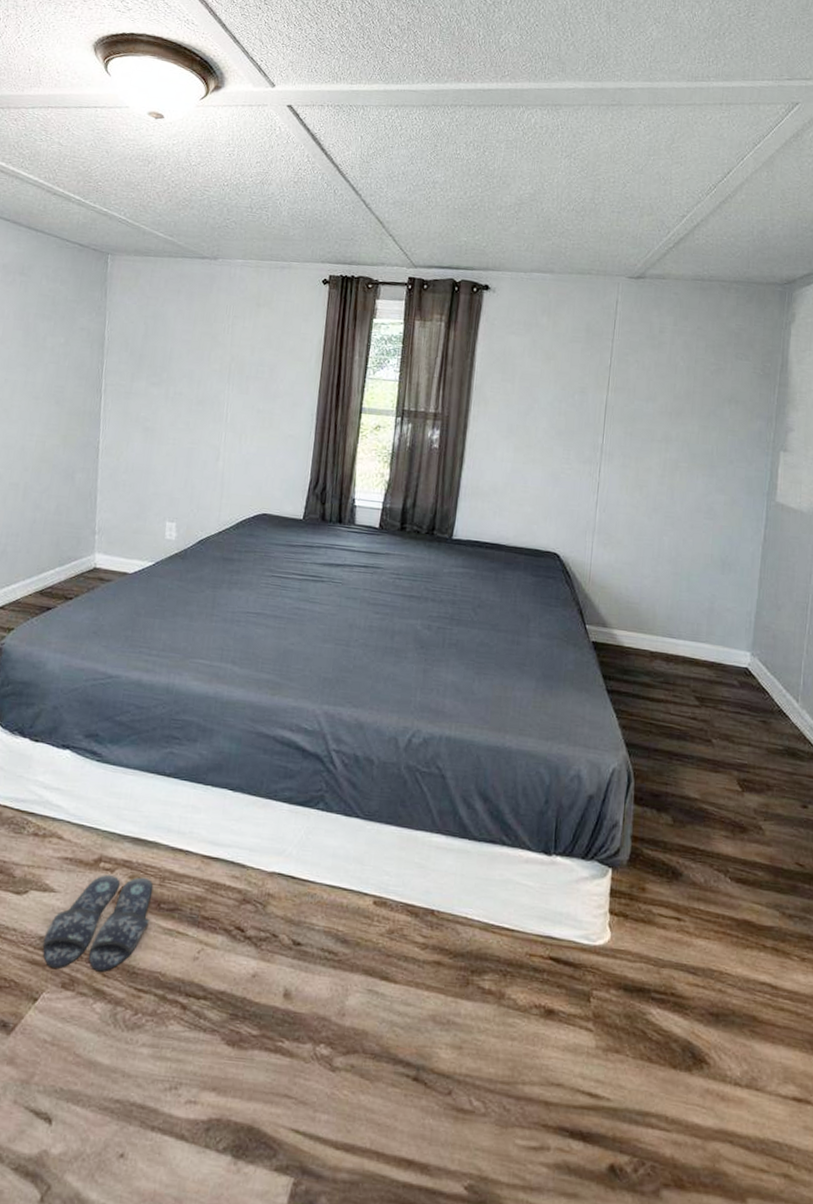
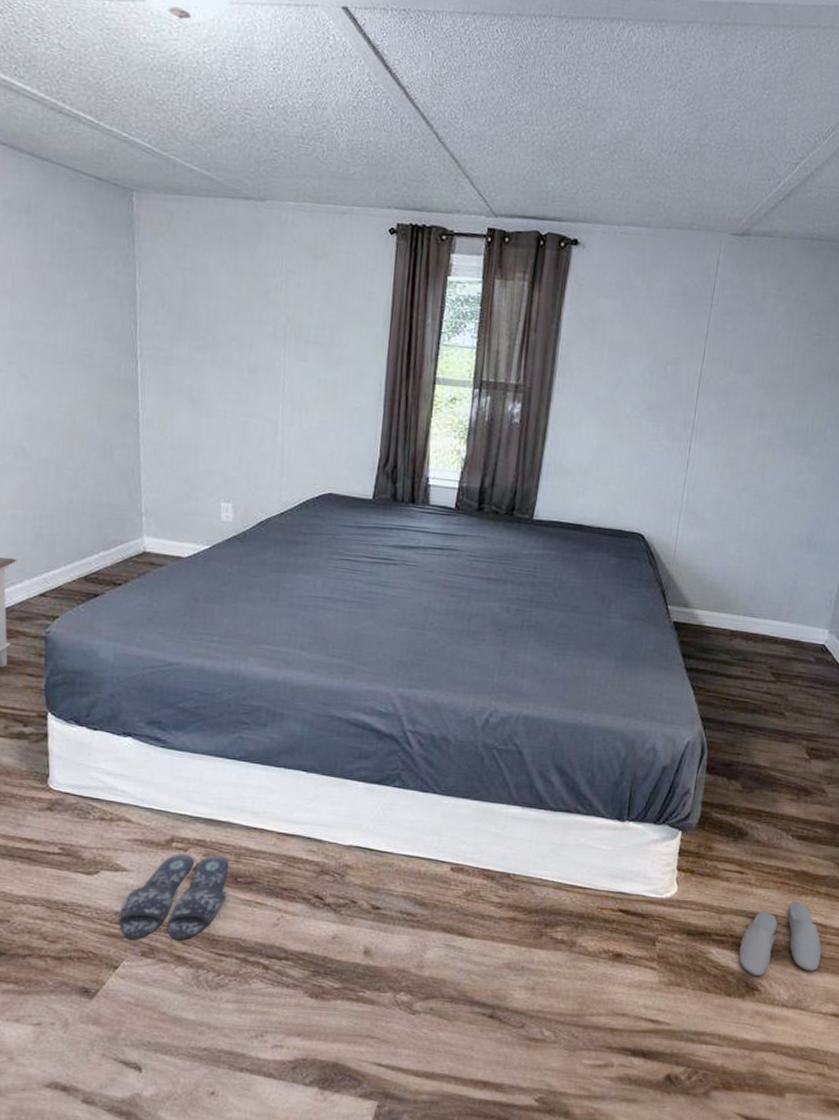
slippers: none [681,956,774,1046] -> present [738,901,822,977]

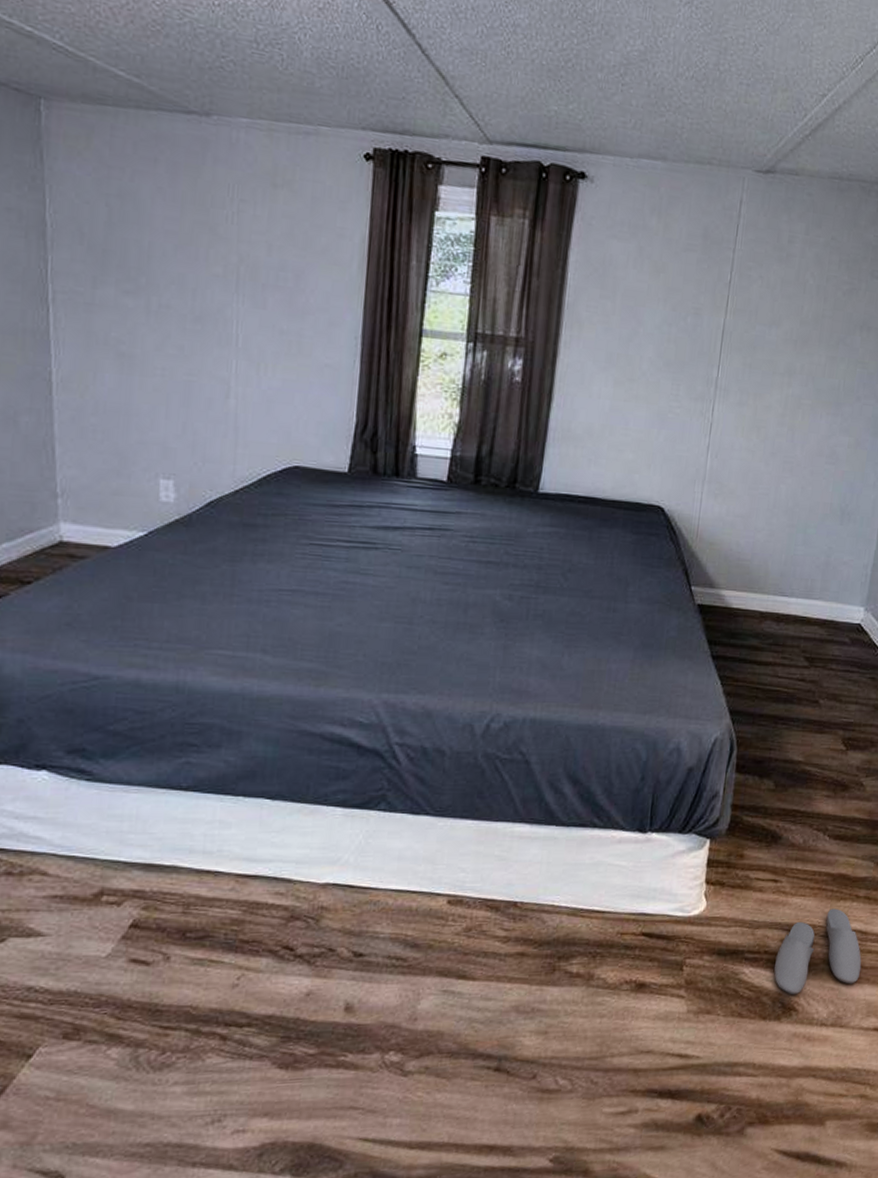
slippers: present [118,854,229,941] -> none [32,906,175,1019]

